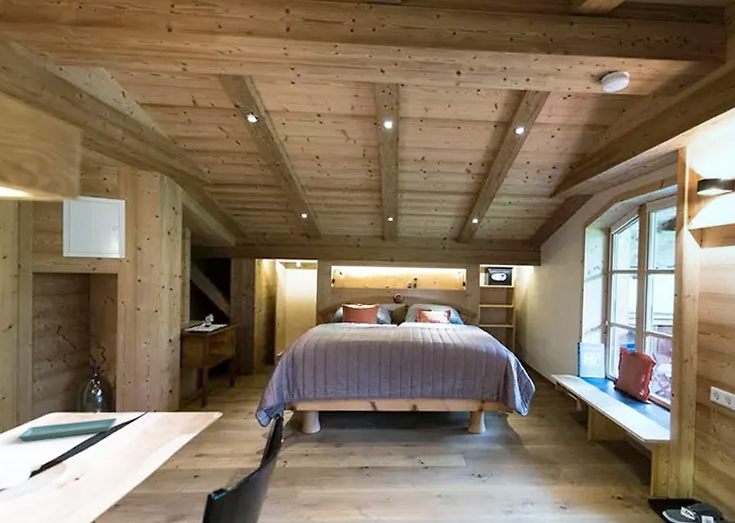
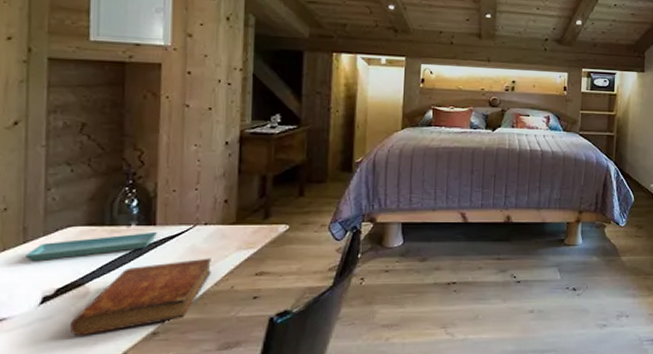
bible: none [51,441,160,506] -> present [69,258,211,336]

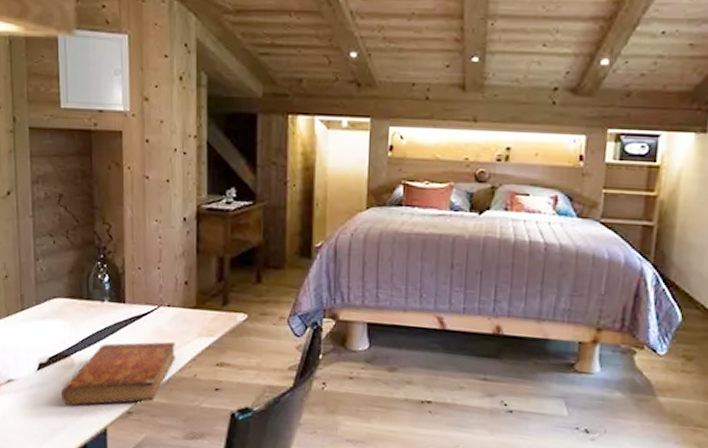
saucer: present [26,231,158,262] -> none [24,309,128,329]

